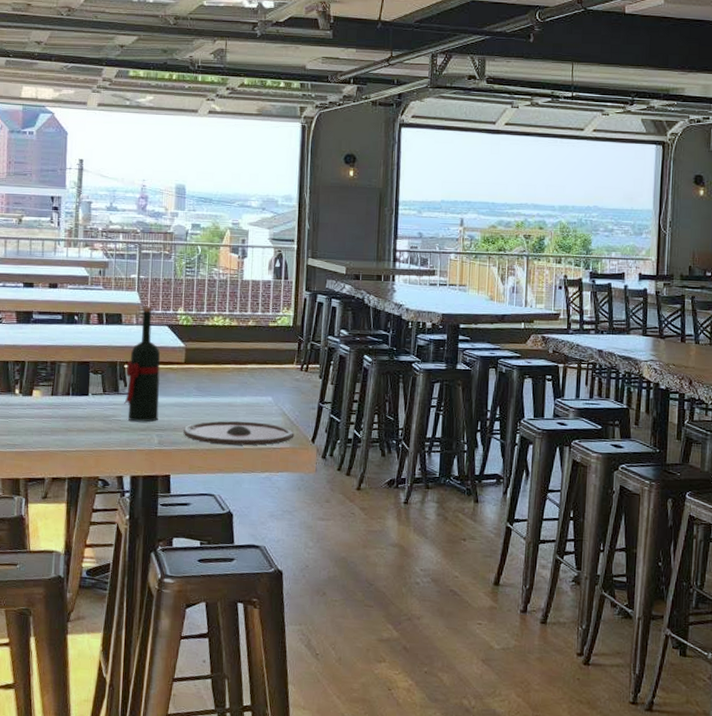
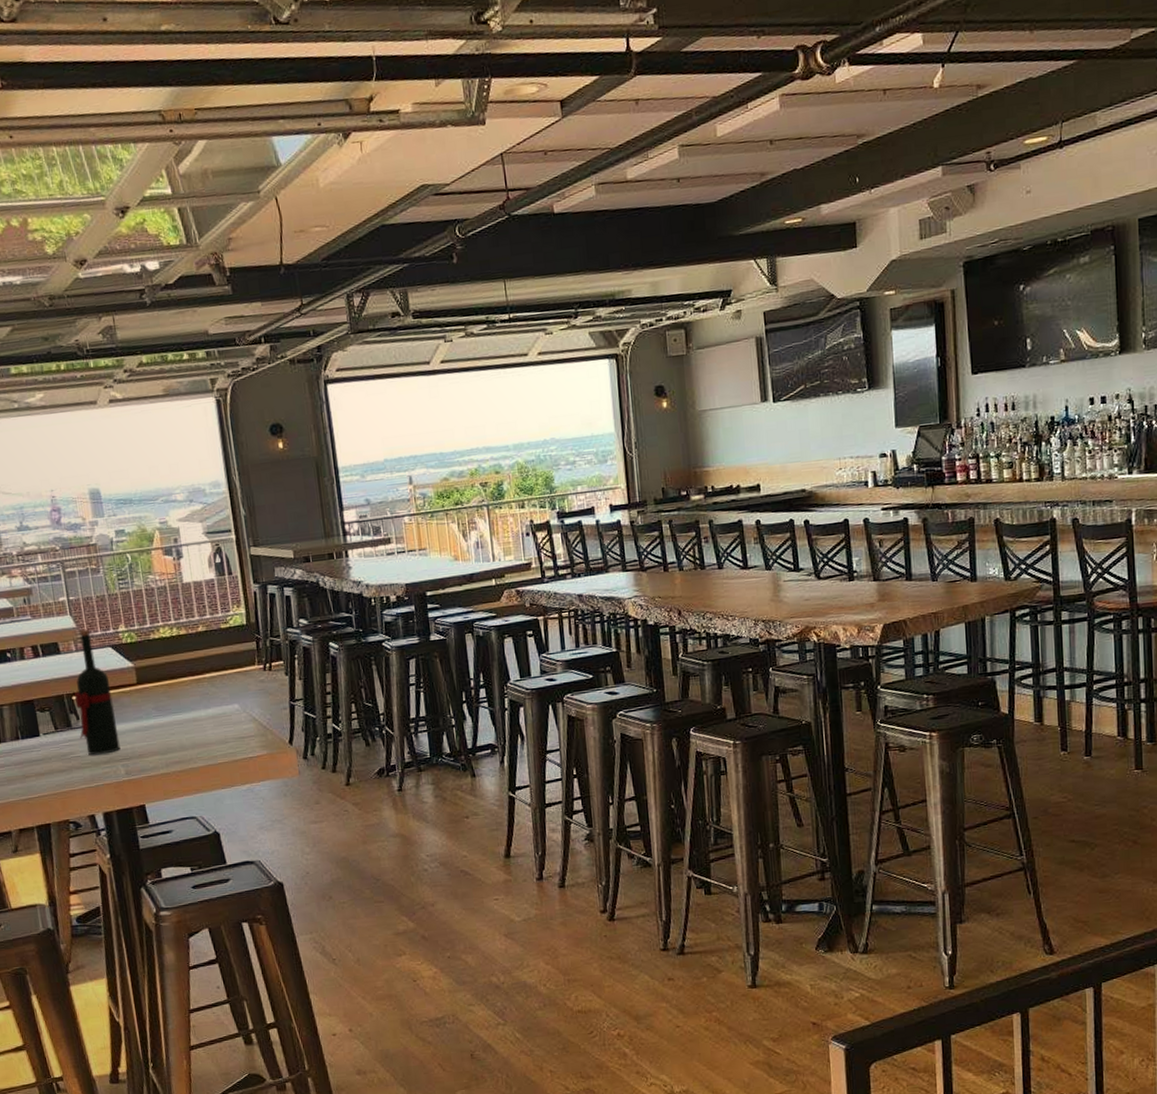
plate: present [183,421,295,446] -> none [149,732,270,764]

